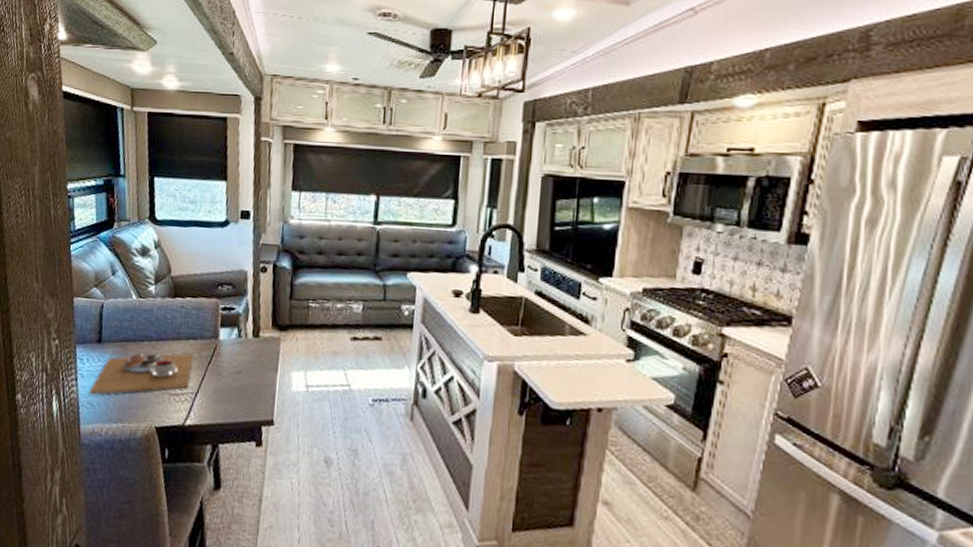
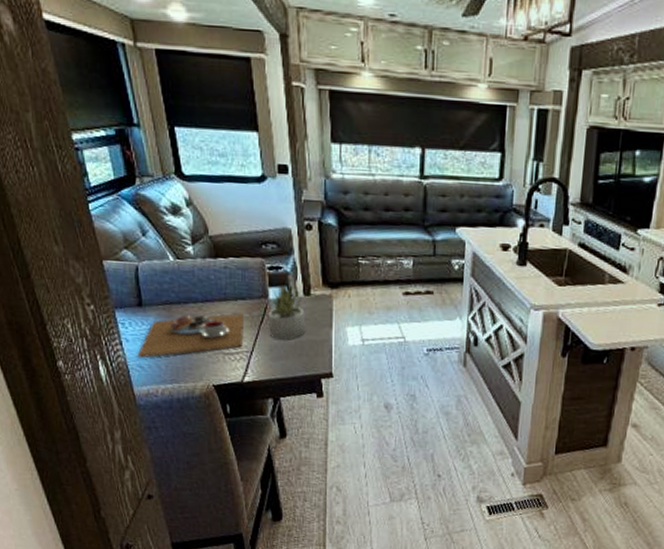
succulent plant: none [215,325,252,383] -> present [267,284,306,340]

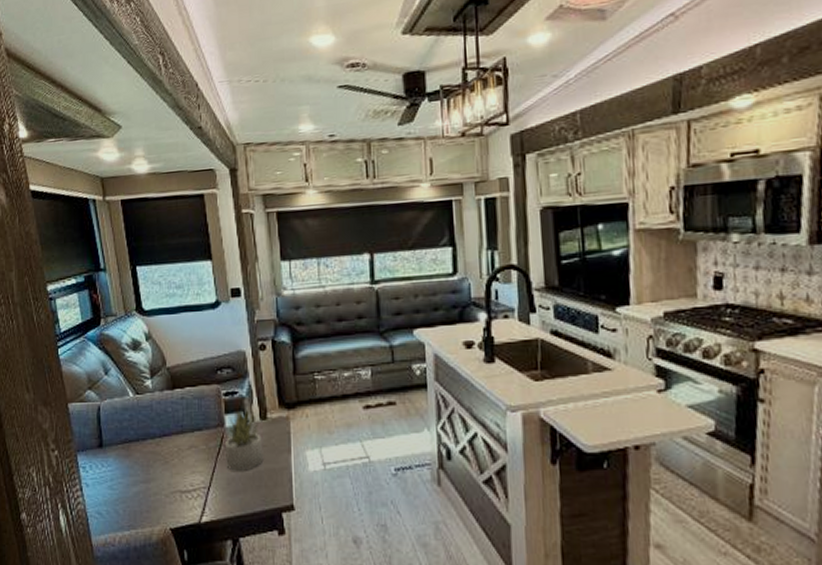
place setting: present [137,314,244,358] -> none [96,447,201,504]

